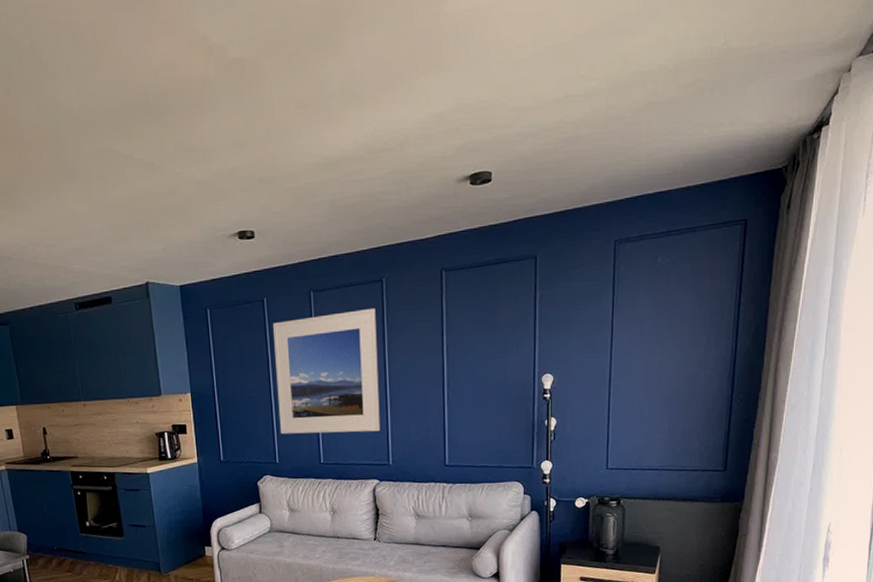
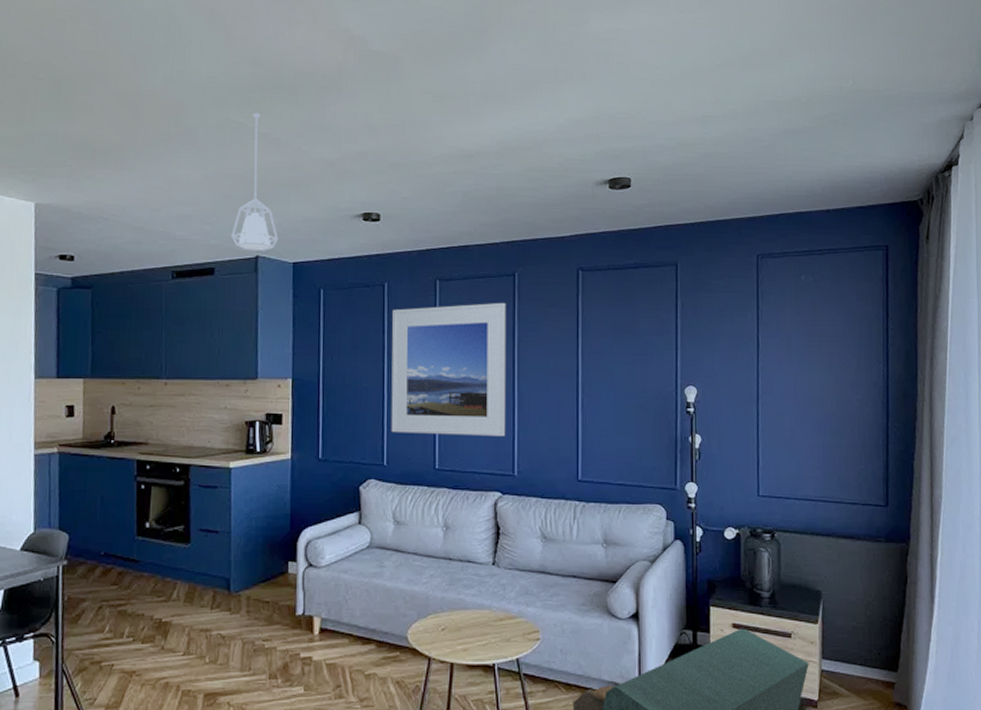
pendant lamp: none [121,138,164,278] -> present [231,113,279,251]

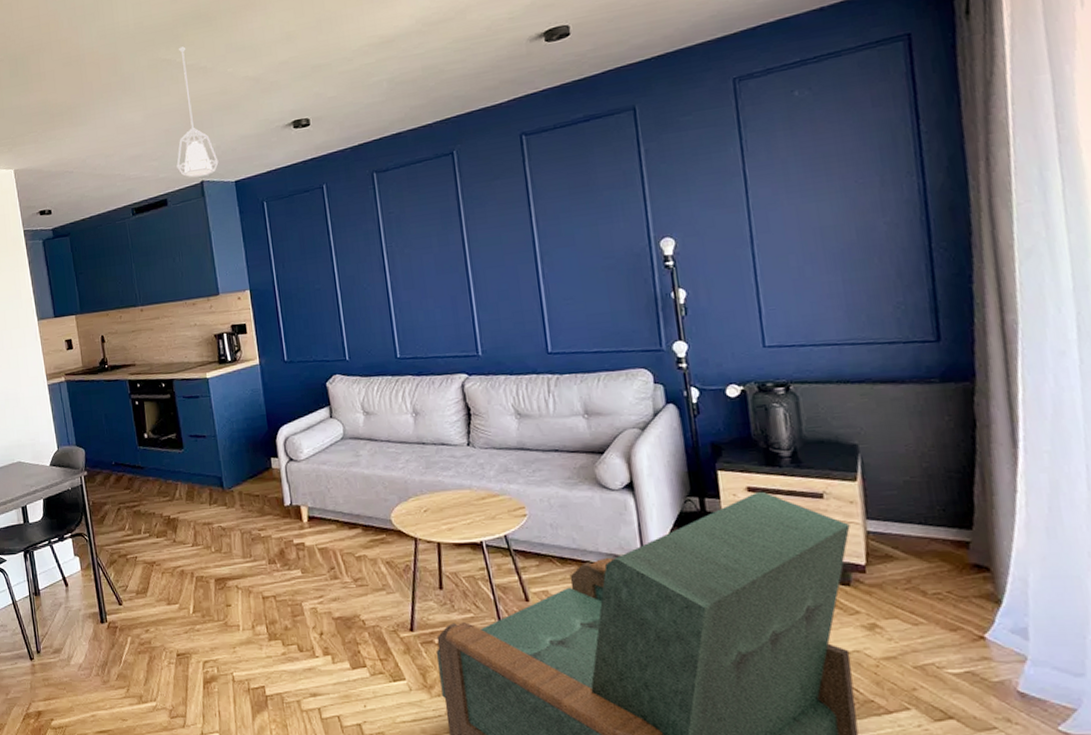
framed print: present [391,302,506,437] -> none [334,183,465,328]

